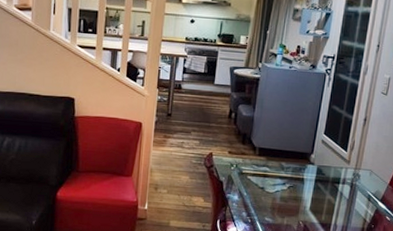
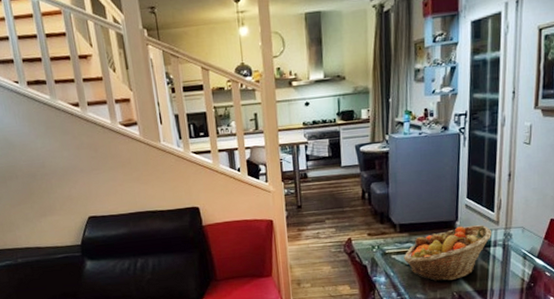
fruit basket: none [258,159,343,210] -> present [404,225,492,282]

